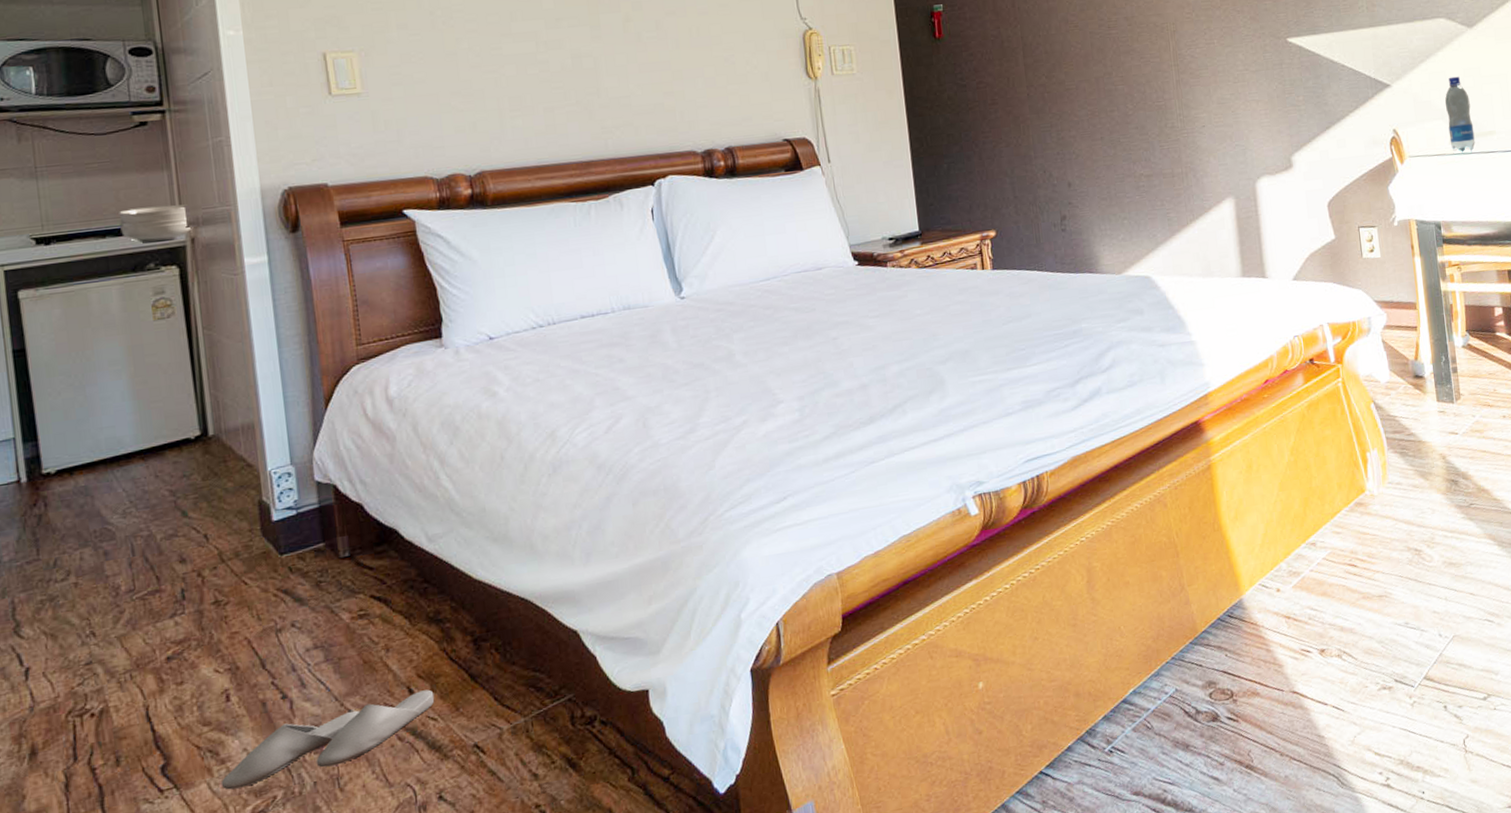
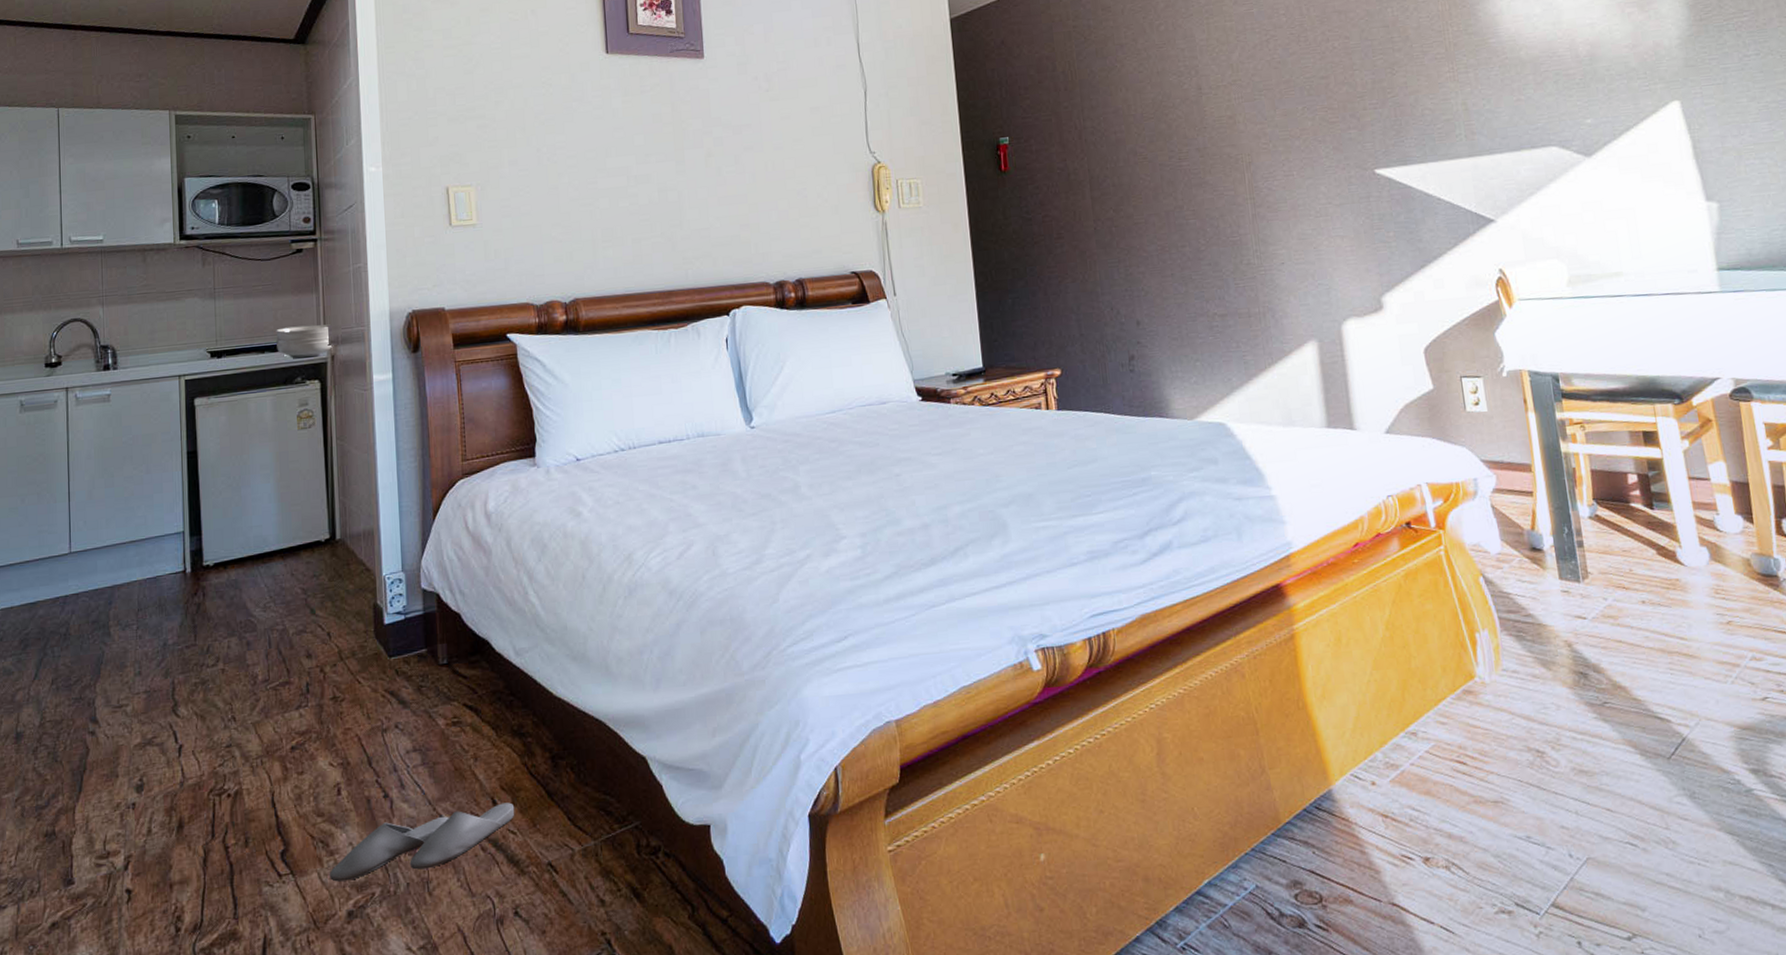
bottle: present [1445,76,1475,153] -> none [1560,210,1598,297]

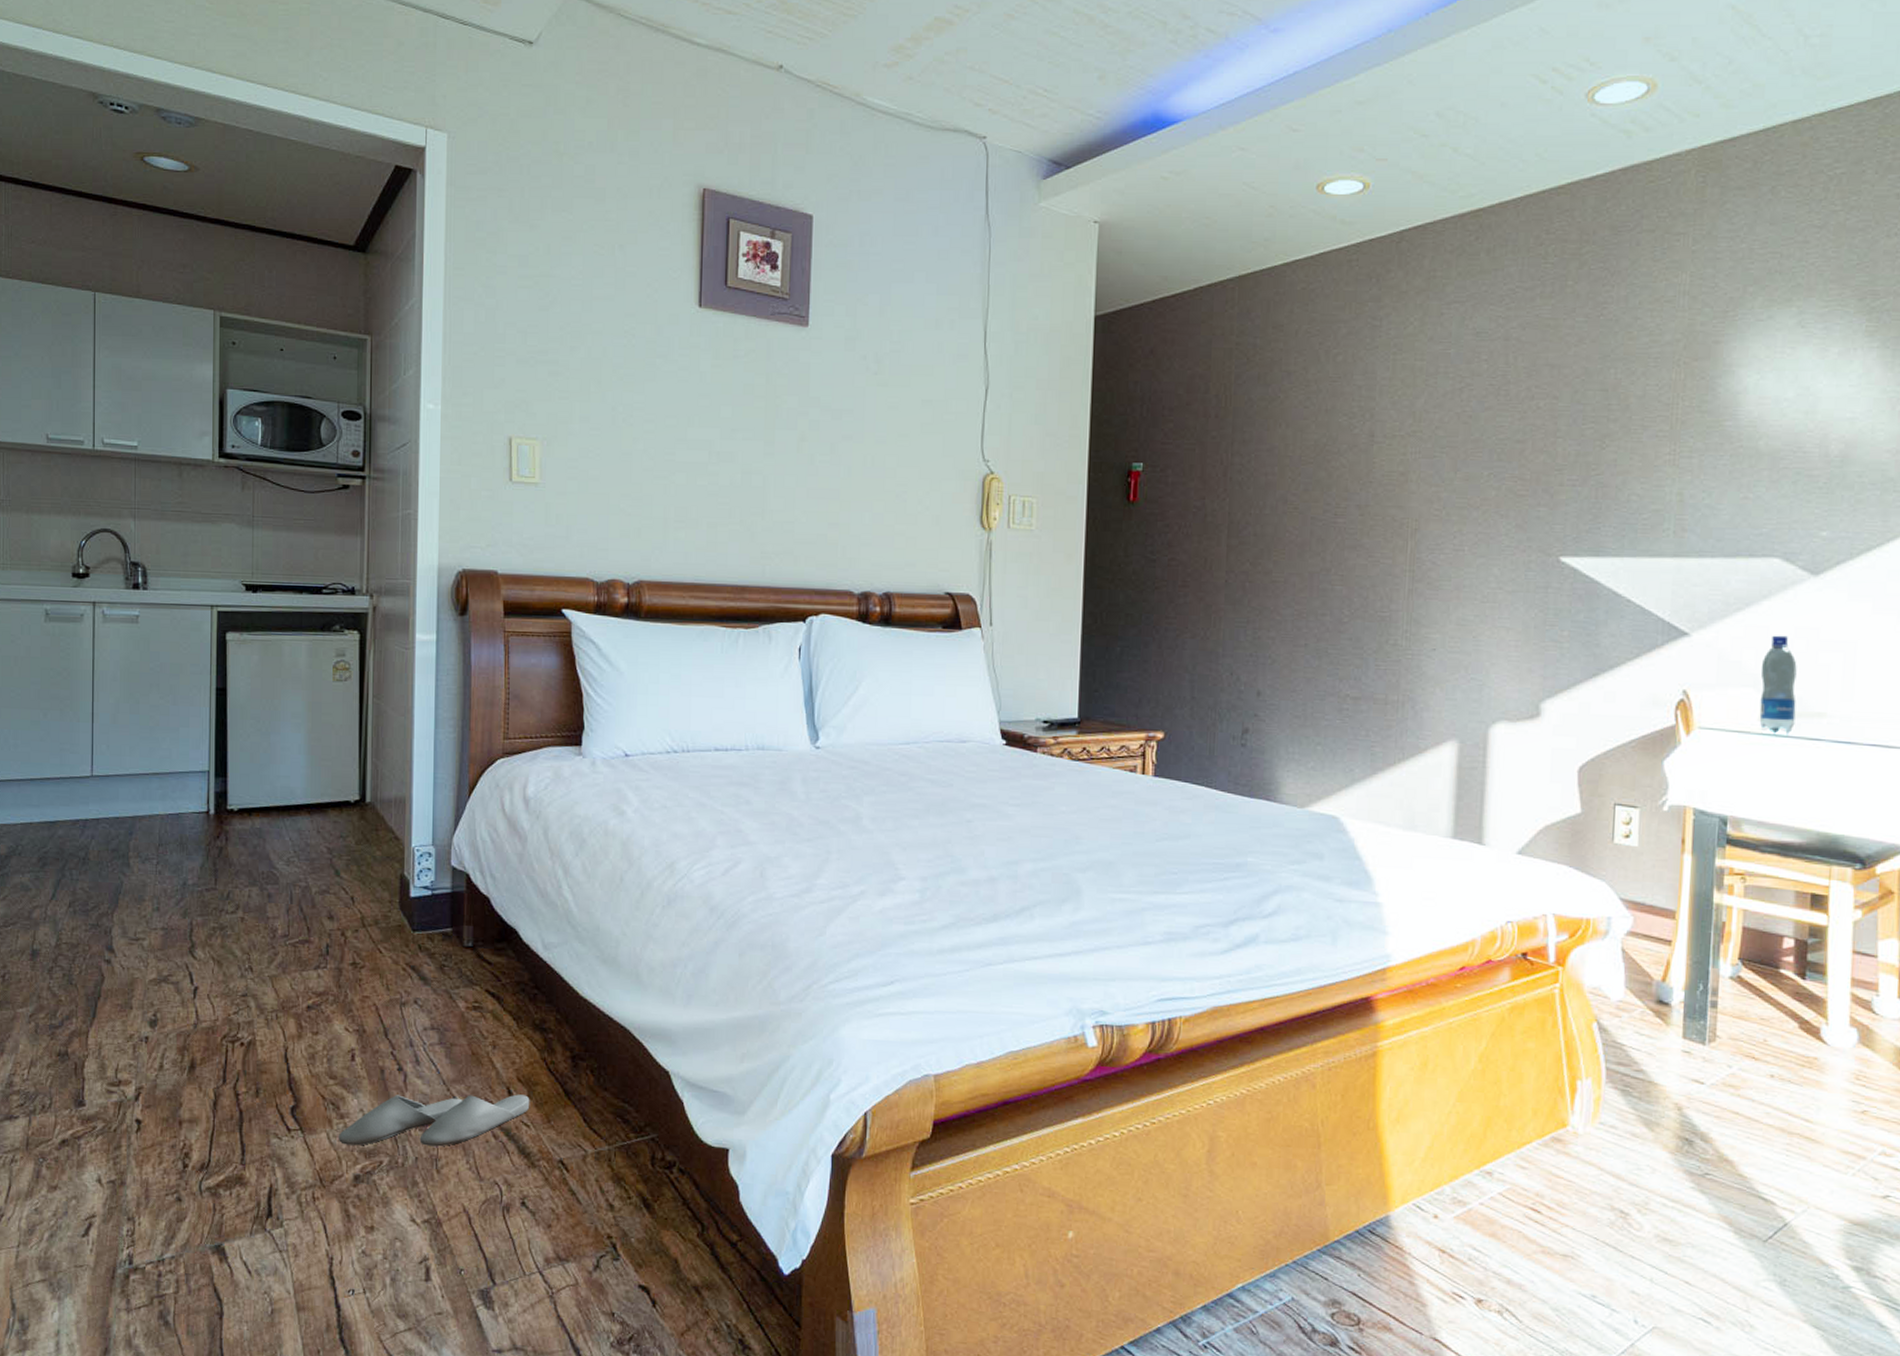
bowl: present [276,324,334,359] -> none [316,569,376,606]
bottle: none [1560,210,1598,297] -> present [1759,635,1797,735]

